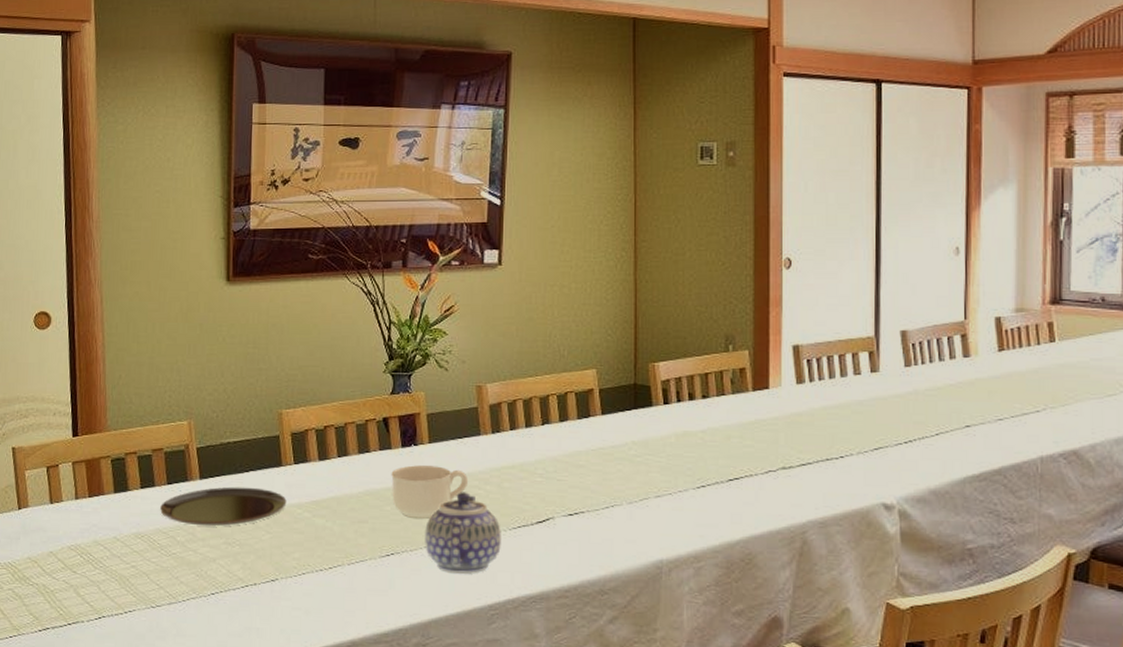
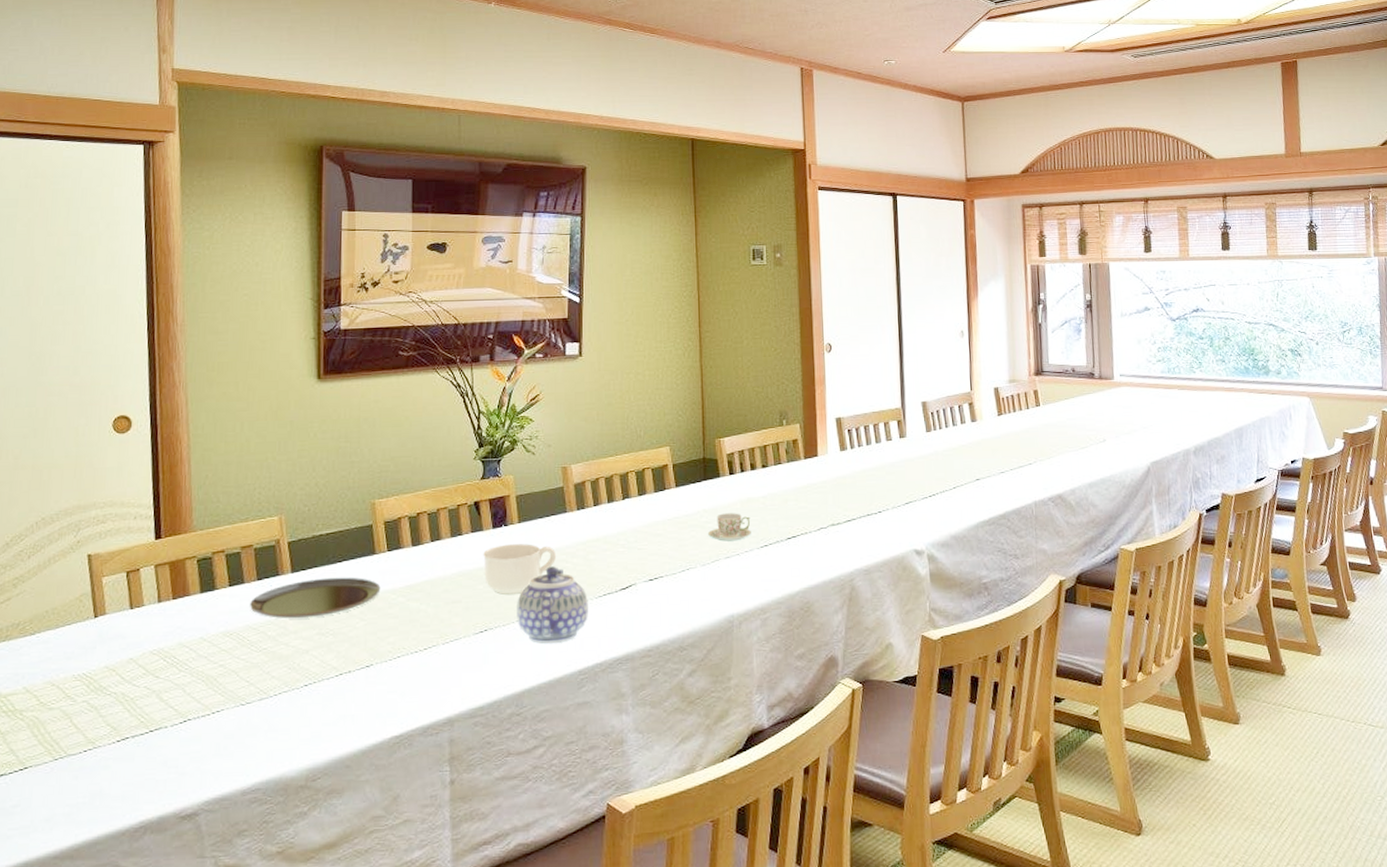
teacup: none [637,447,686,479] -> present [708,513,751,542]

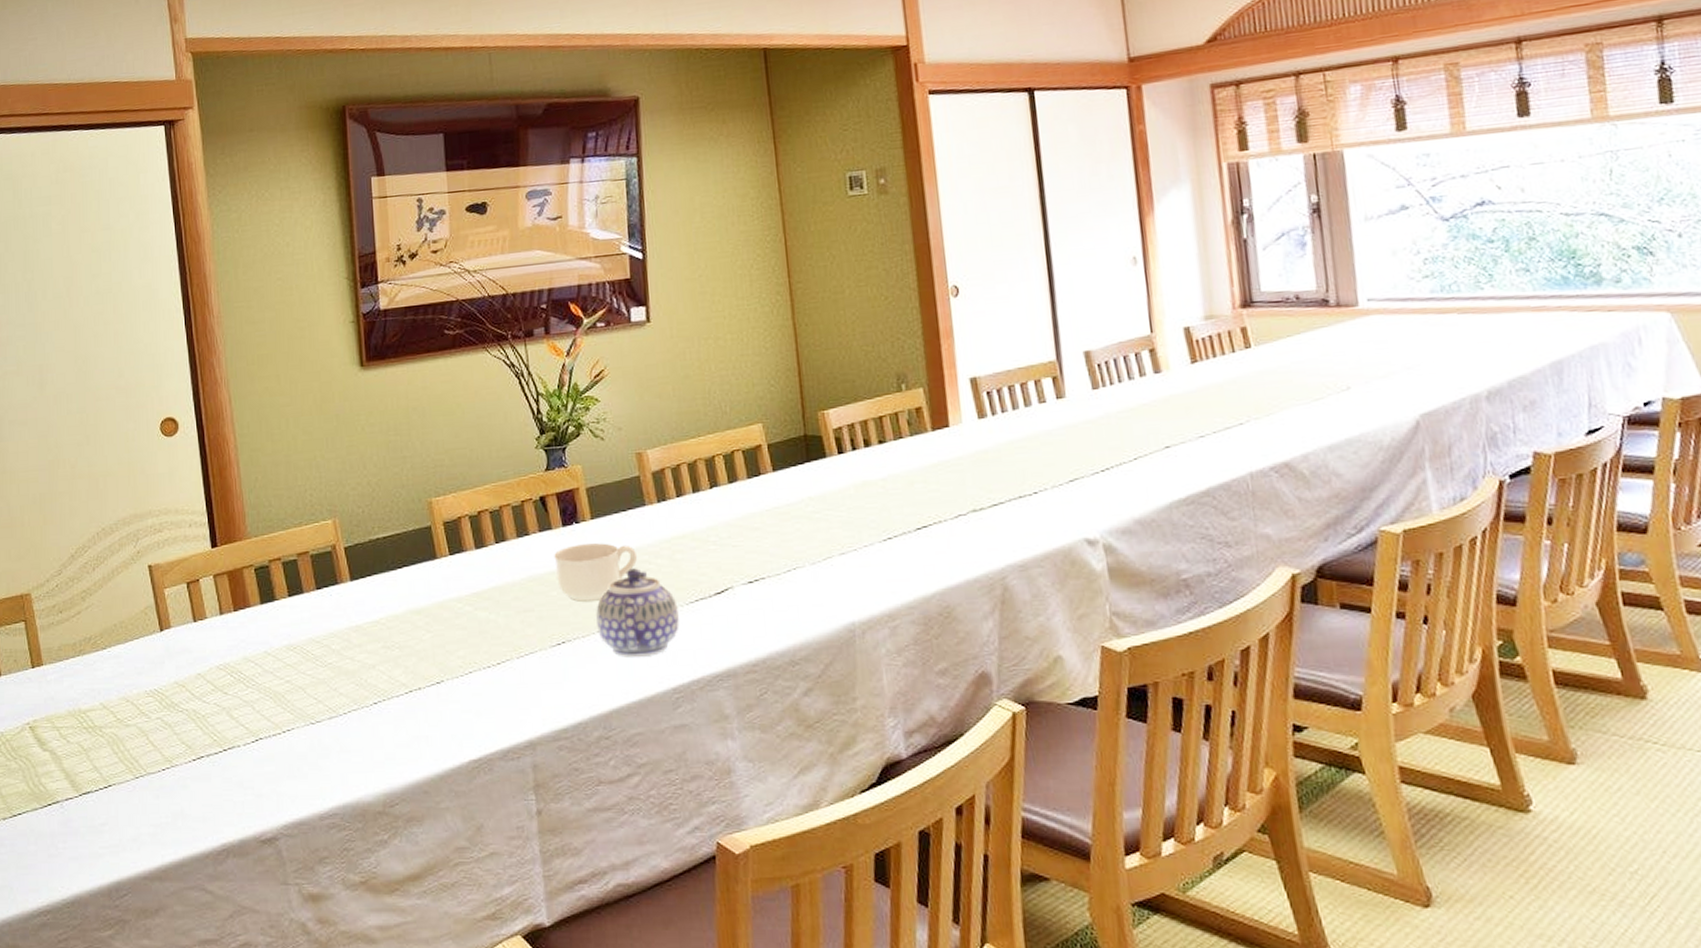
plate: present [250,577,381,620] -> none [311,584,445,632]
teacup: present [708,513,751,542] -> none [816,500,870,535]

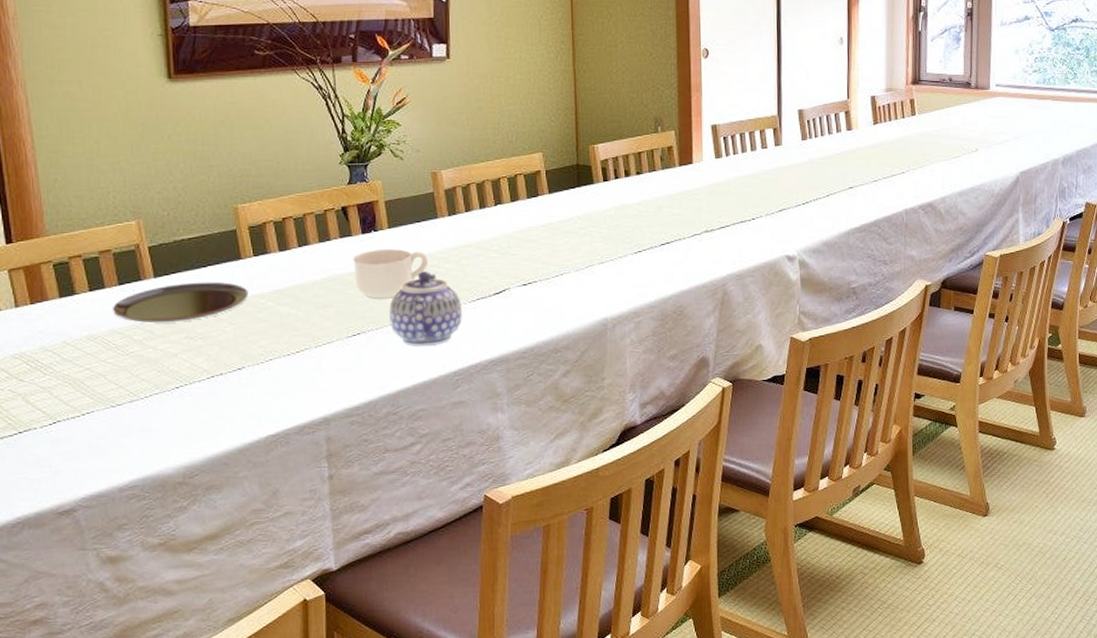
plate: none [311,584,445,632] -> present [113,281,249,324]

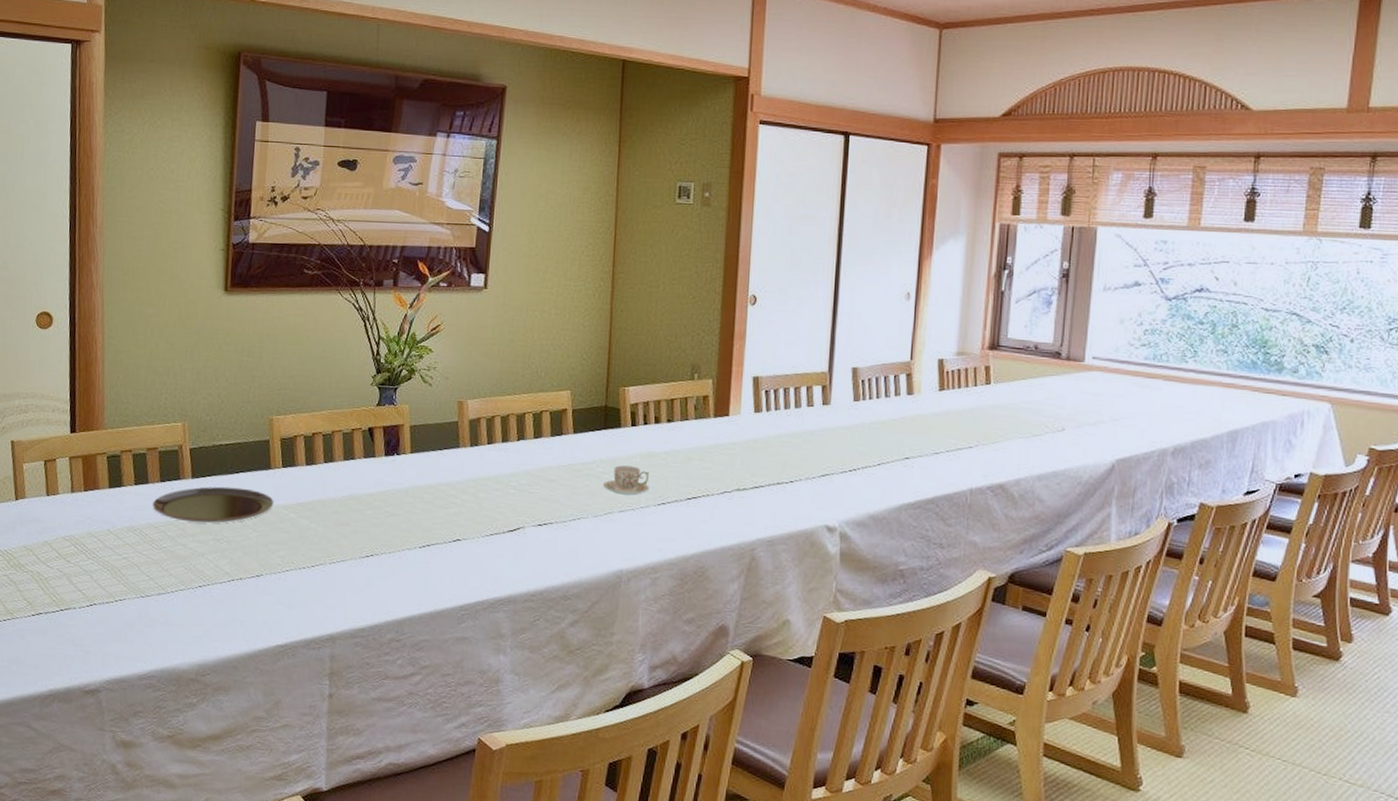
teacup: present [353,249,429,300] -> none [373,473,447,525]
teapot: present [388,271,462,347] -> none [402,500,475,577]
teacup: none [582,219,625,247] -> present [603,465,650,496]

